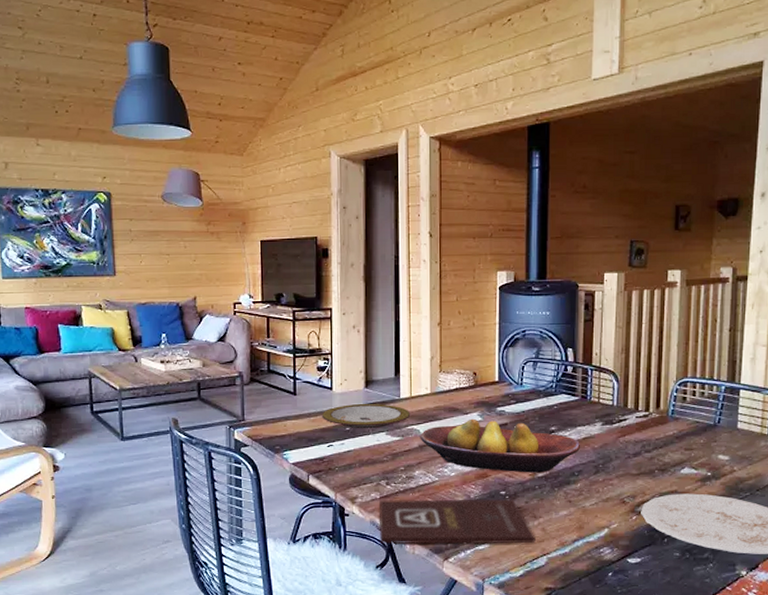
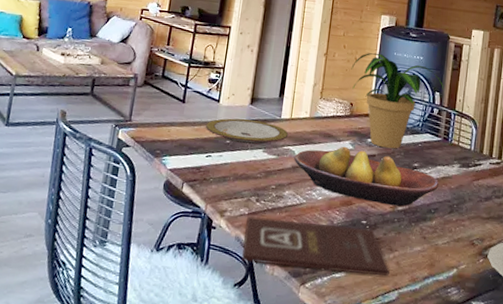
potted plant: none [470,314,577,415] -> present [351,52,444,149]

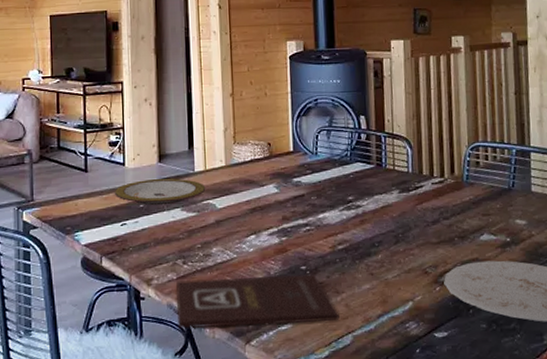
fruit bowl: present [294,146,439,207] -> none [216,190,380,246]
potted plant: present [351,52,444,149] -> none [262,83,369,186]

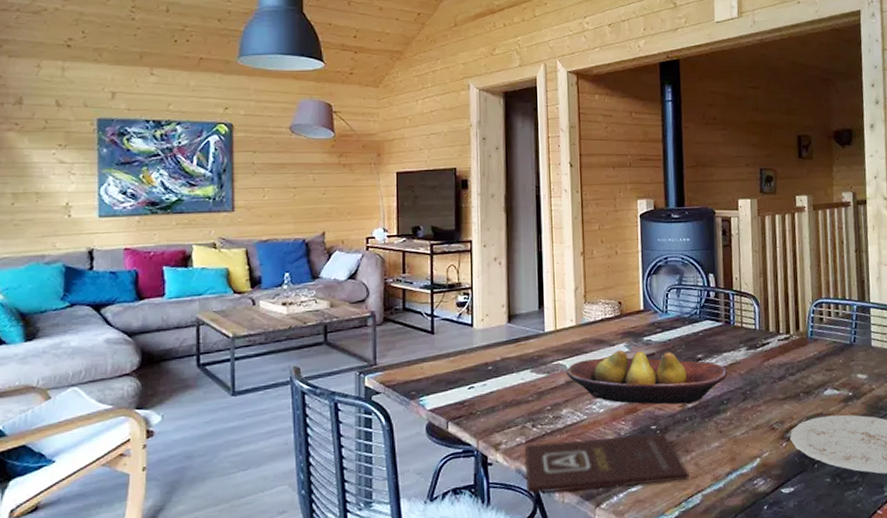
plate: present [114,178,206,206] -> none [461,339,556,367]
fruit bowl: none [216,190,380,246] -> present [566,350,728,405]

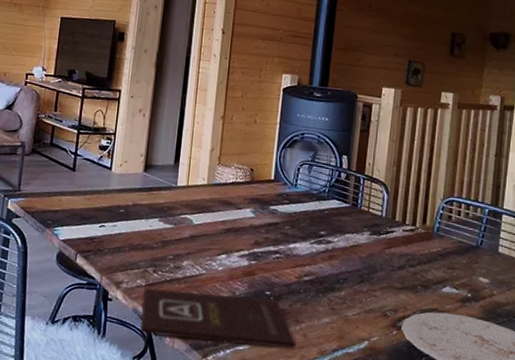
fruit bowl: present [566,350,728,405] -> none [192,214,348,277]

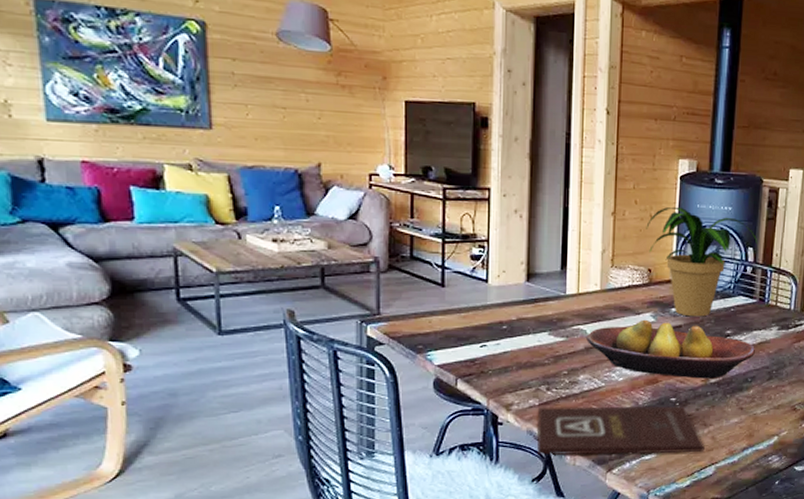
fruit bowl: none [192,214,348,277] -> present [586,319,756,379]
potted plant: none [250,114,352,216] -> present [646,206,758,317]

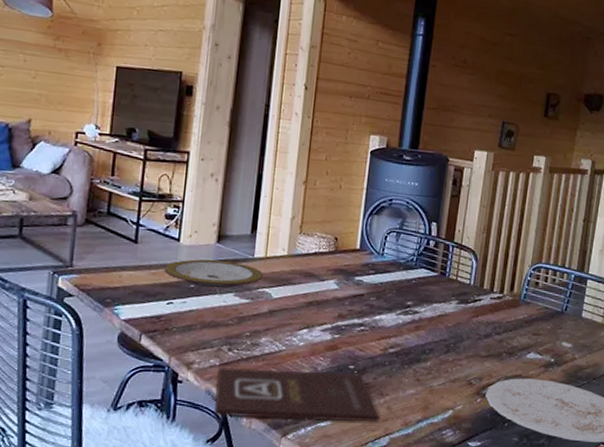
plate: none [474,300,577,328] -> present [163,259,264,288]
fruit bowl: present [586,319,756,379] -> none [270,286,435,349]
potted plant: present [646,206,758,317] -> none [335,179,442,287]

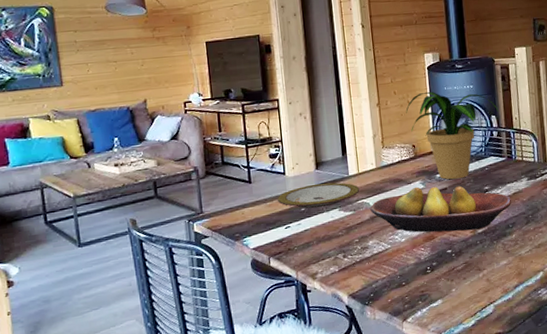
book: present [214,366,381,422] -> none [338,256,483,314]
fruit bowl: none [270,286,435,349] -> present [370,185,512,233]
potted plant: none [335,179,442,287] -> present [406,91,499,180]

